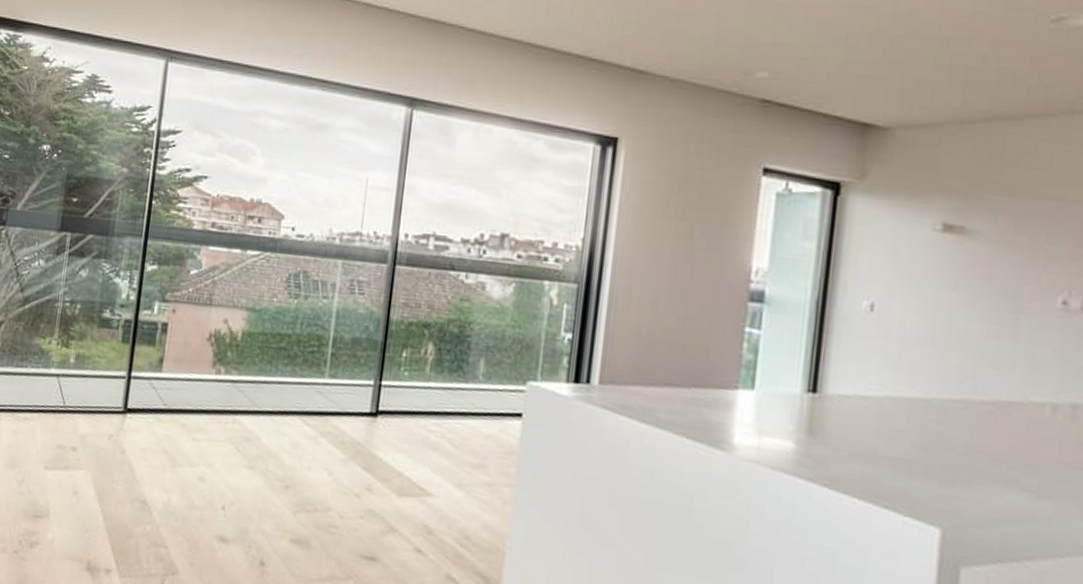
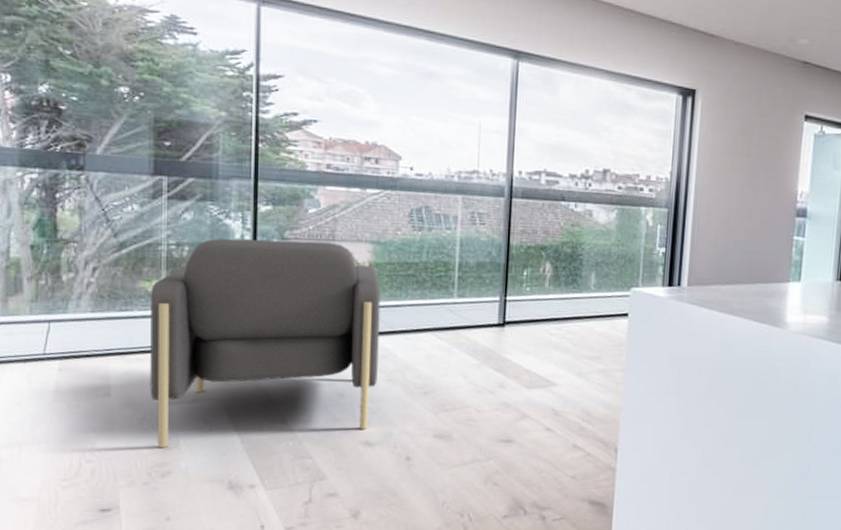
armchair: none [30,297,252,522] -> present [150,238,381,449]

